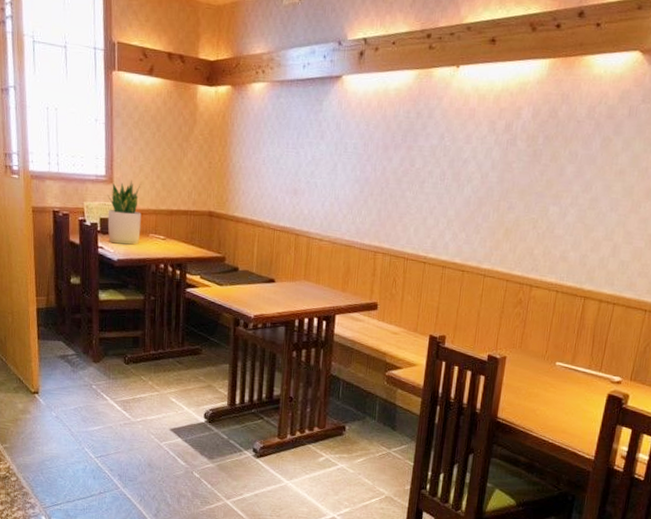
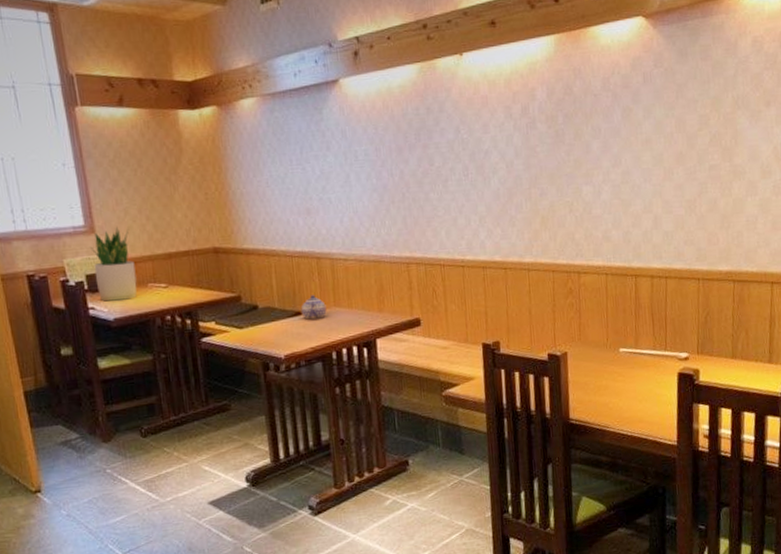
teapot: none [274,266,297,290] -> present [300,295,327,321]

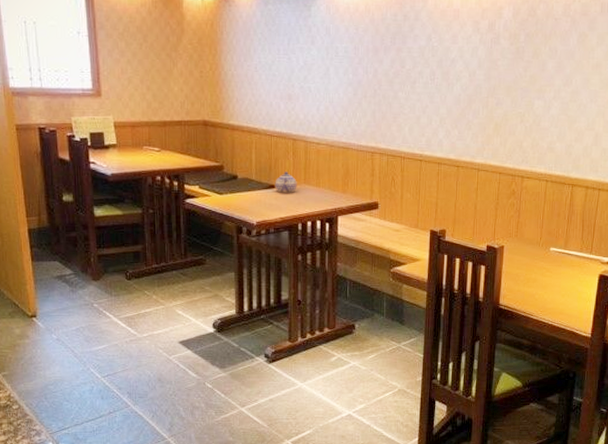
planter: present [90,226,137,302] -> none [96,92,134,158]

